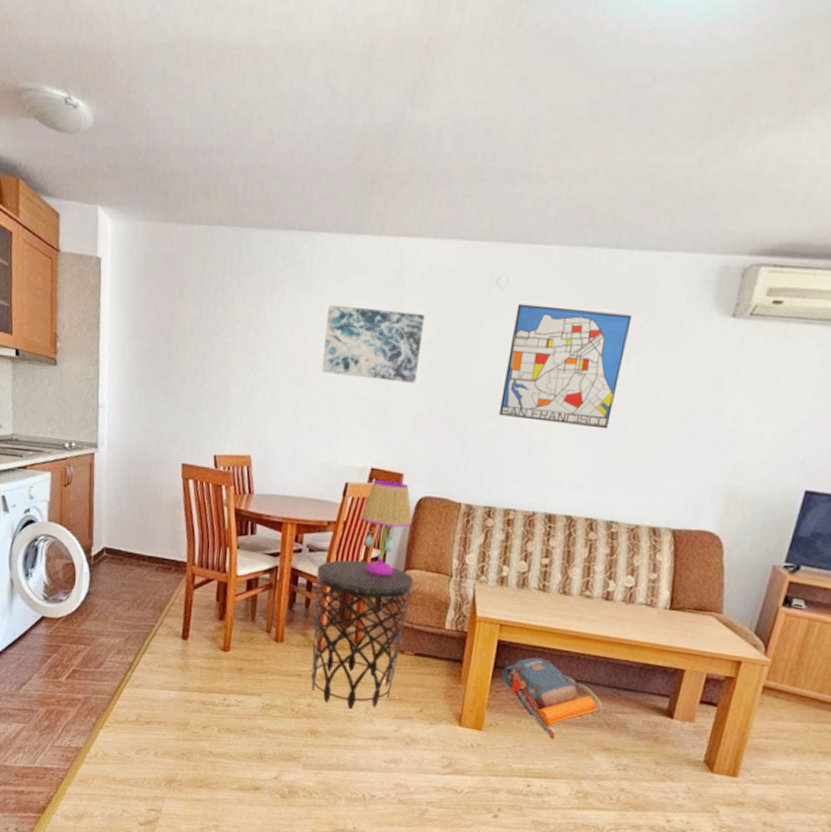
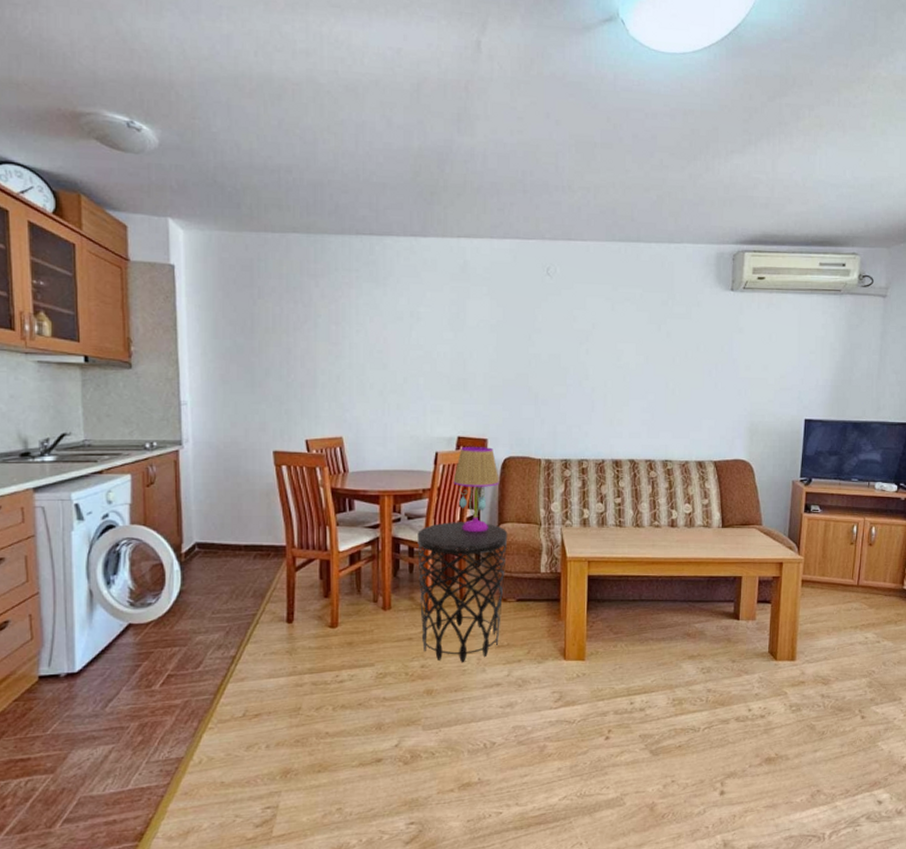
wall art: present [322,304,425,383] -> none [403,297,490,360]
wall art: present [499,303,633,430] -> none [563,288,658,385]
backpack: present [501,656,613,739] -> none [595,584,694,656]

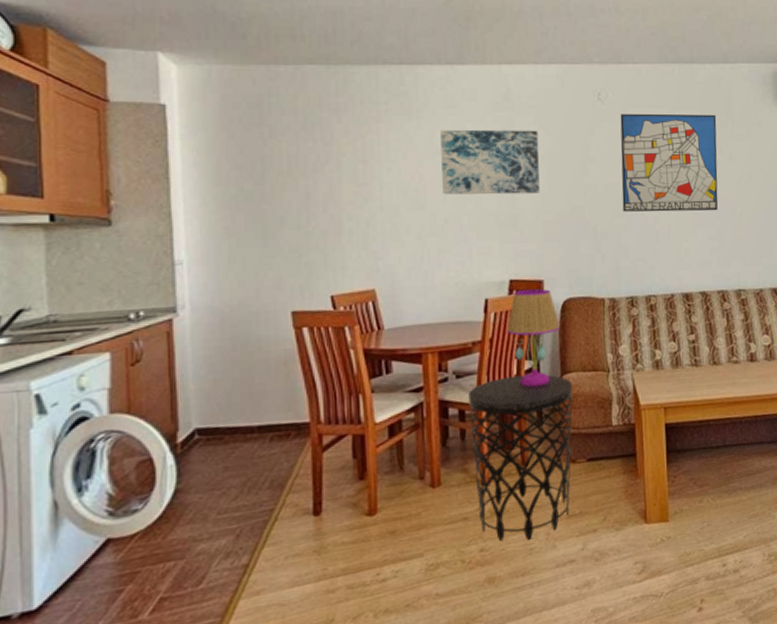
wall art: none [403,297,490,360] -> present [440,129,540,195]
wall art: none [563,288,658,385] -> present [620,113,718,212]

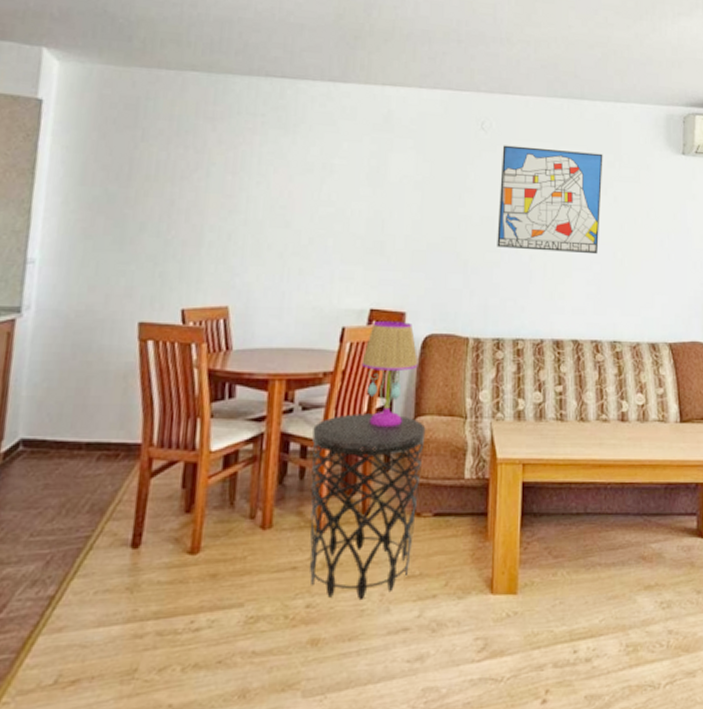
wall art: present [440,129,540,195] -> none [311,146,416,220]

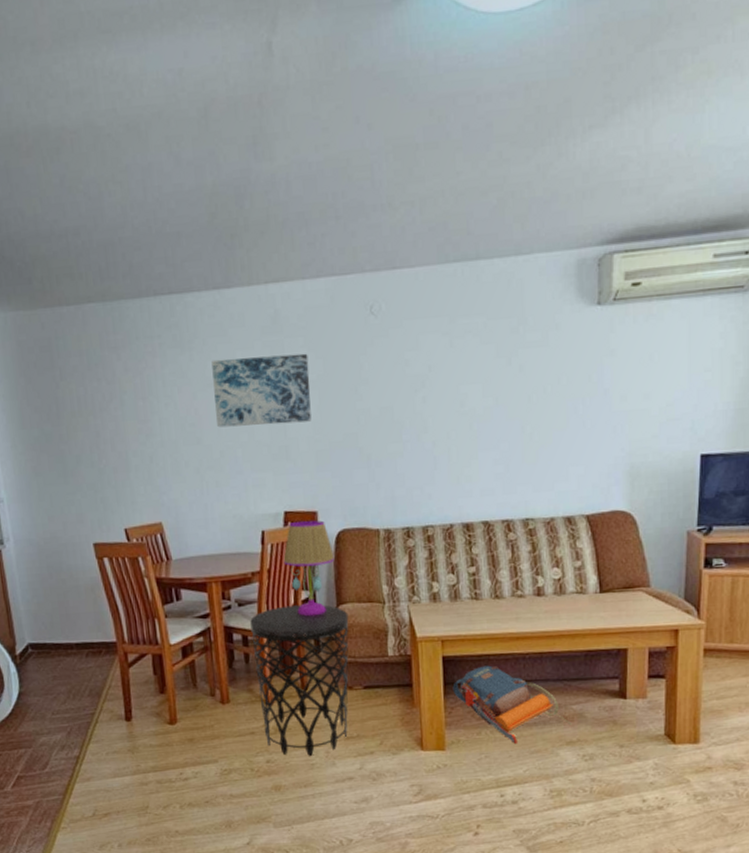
wall art: none [311,146,416,220] -> present [211,353,312,428]
wall art: present [497,145,603,255] -> none [394,319,506,437]
backpack: none [530,493,650,587] -> present [452,664,572,743]

